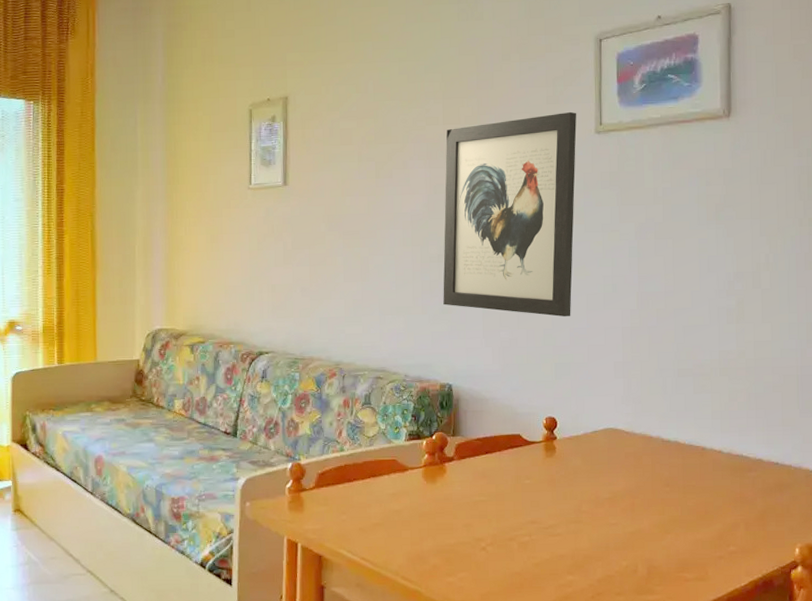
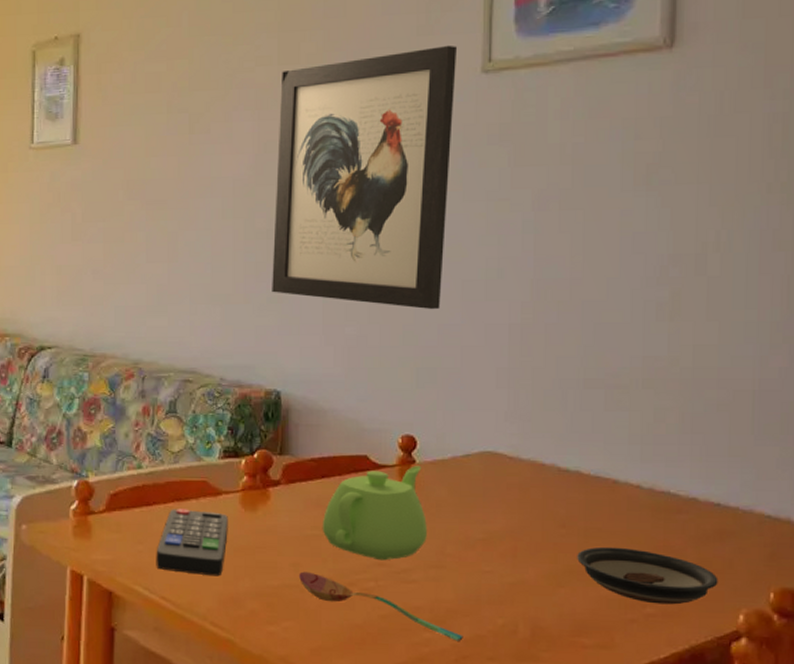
remote control: none [356,483,414,538] -> present [156,509,228,577]
soupspoon: none [471,531,597,581] -> present [299,571,463,641]
teapot: none [487,441,567,519] -> present [322,466,427,561]
saucer: none [678,500,780,543] -> present [577,546,718,605]

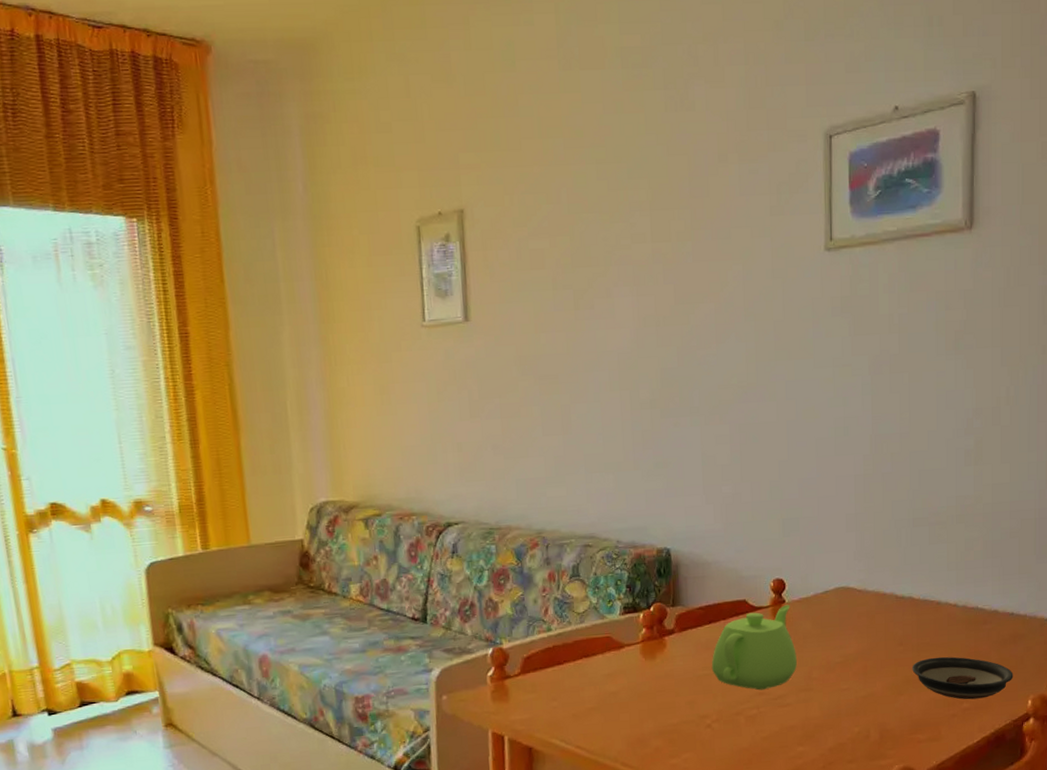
remote control: present [156,509,228,577] -> none [569,664,632,722]
wall art: present [272,45,458,310] -> none [655,224,805,467]
soupspoon: present [299,571,463,641] -> none [695,707,829,751]

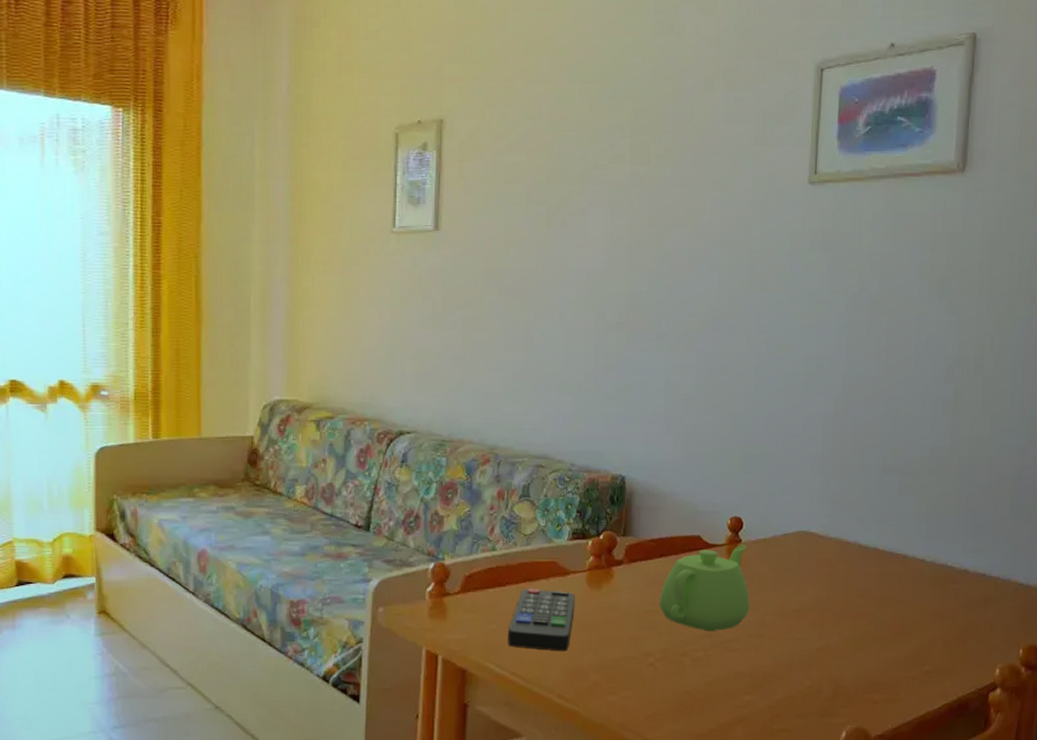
remote control: none [569,664,632,722] -> present [507,589,575,652]
saucer: present [912,656,1013,700] -> none [872,614,982,662]

